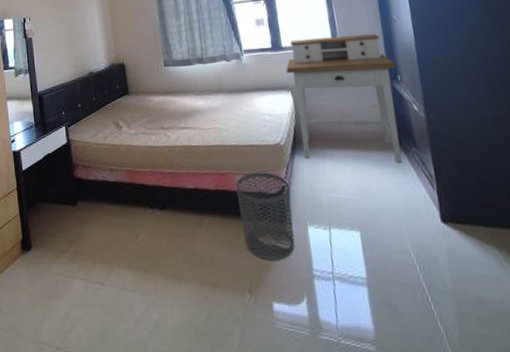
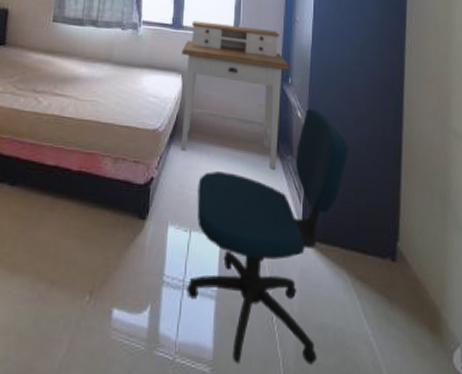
waste bin: present [235,172,295,261] -> none [98,157,158,260]
office chair: none [327,99,482,342] -> present [187,108,350,365]

